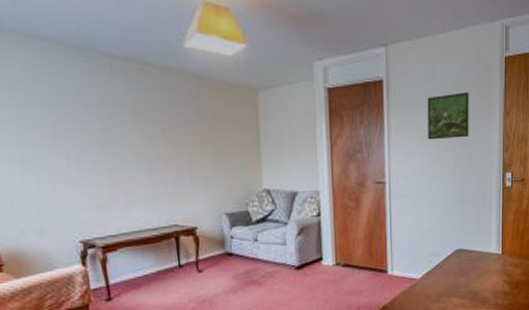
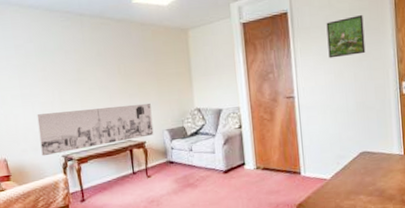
wall art: none [43,179,209,241] -> present [37,103,154,156]

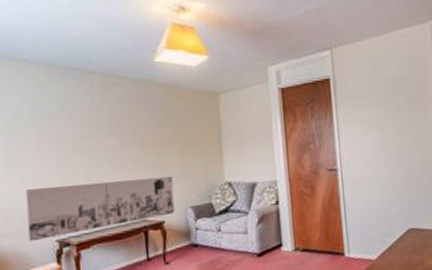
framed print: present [326,15,366,58] -> none [370,84,411,129]

